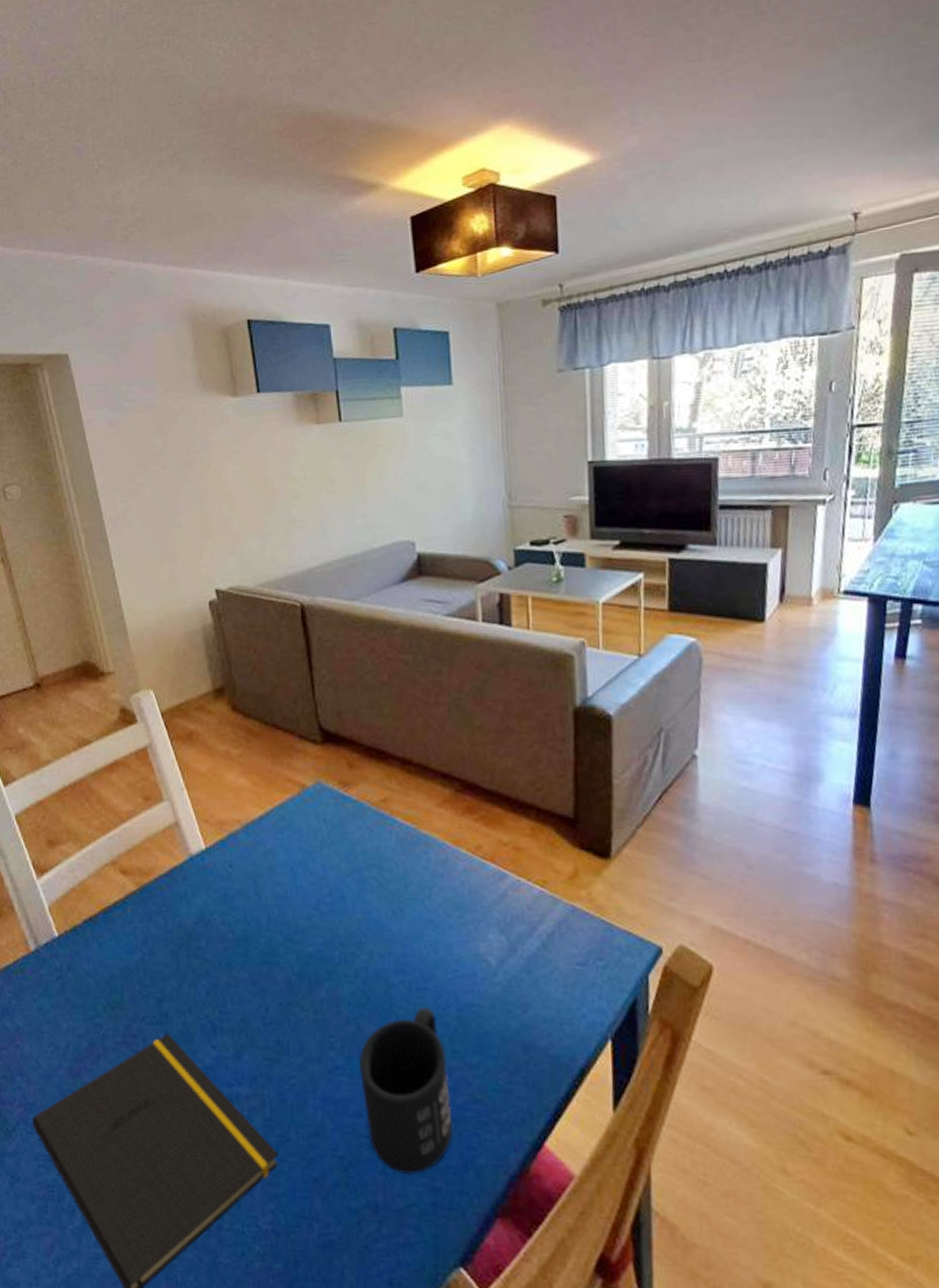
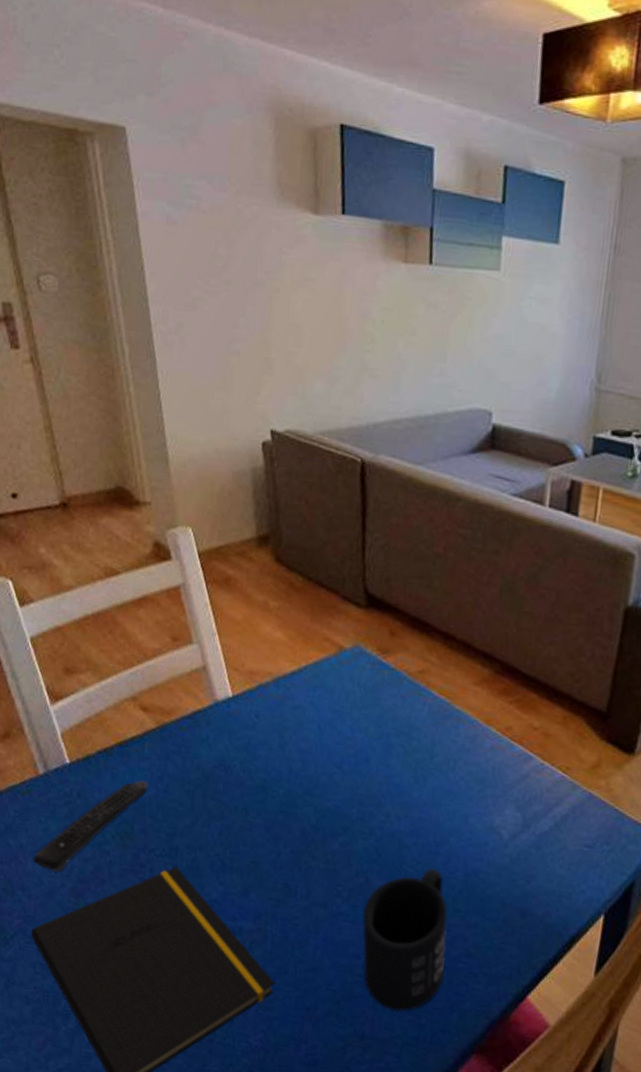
remote control: none [29,945,134,1052] -> present [33,780,148,872]

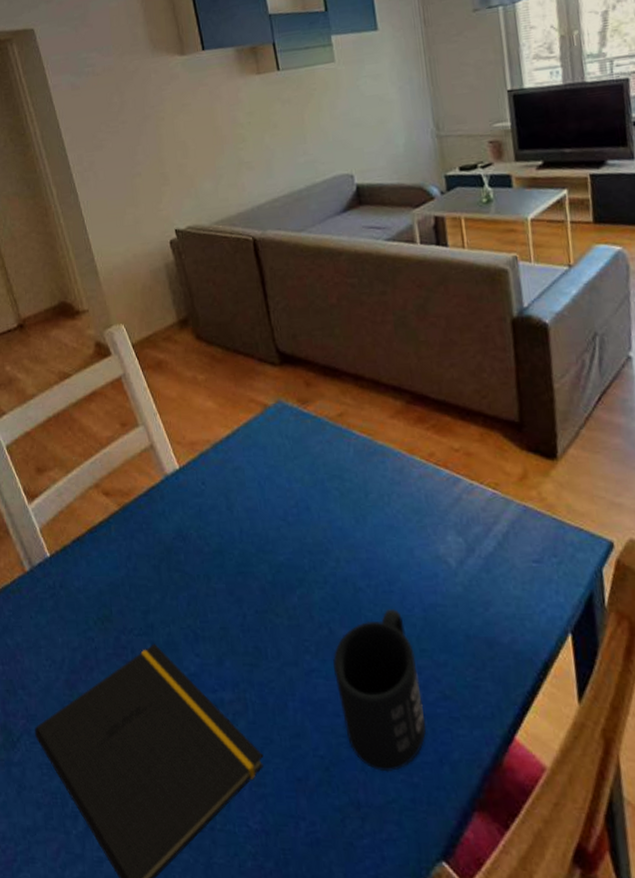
remote control: present [33,780,148,872] -> none [28,562,119,665]

